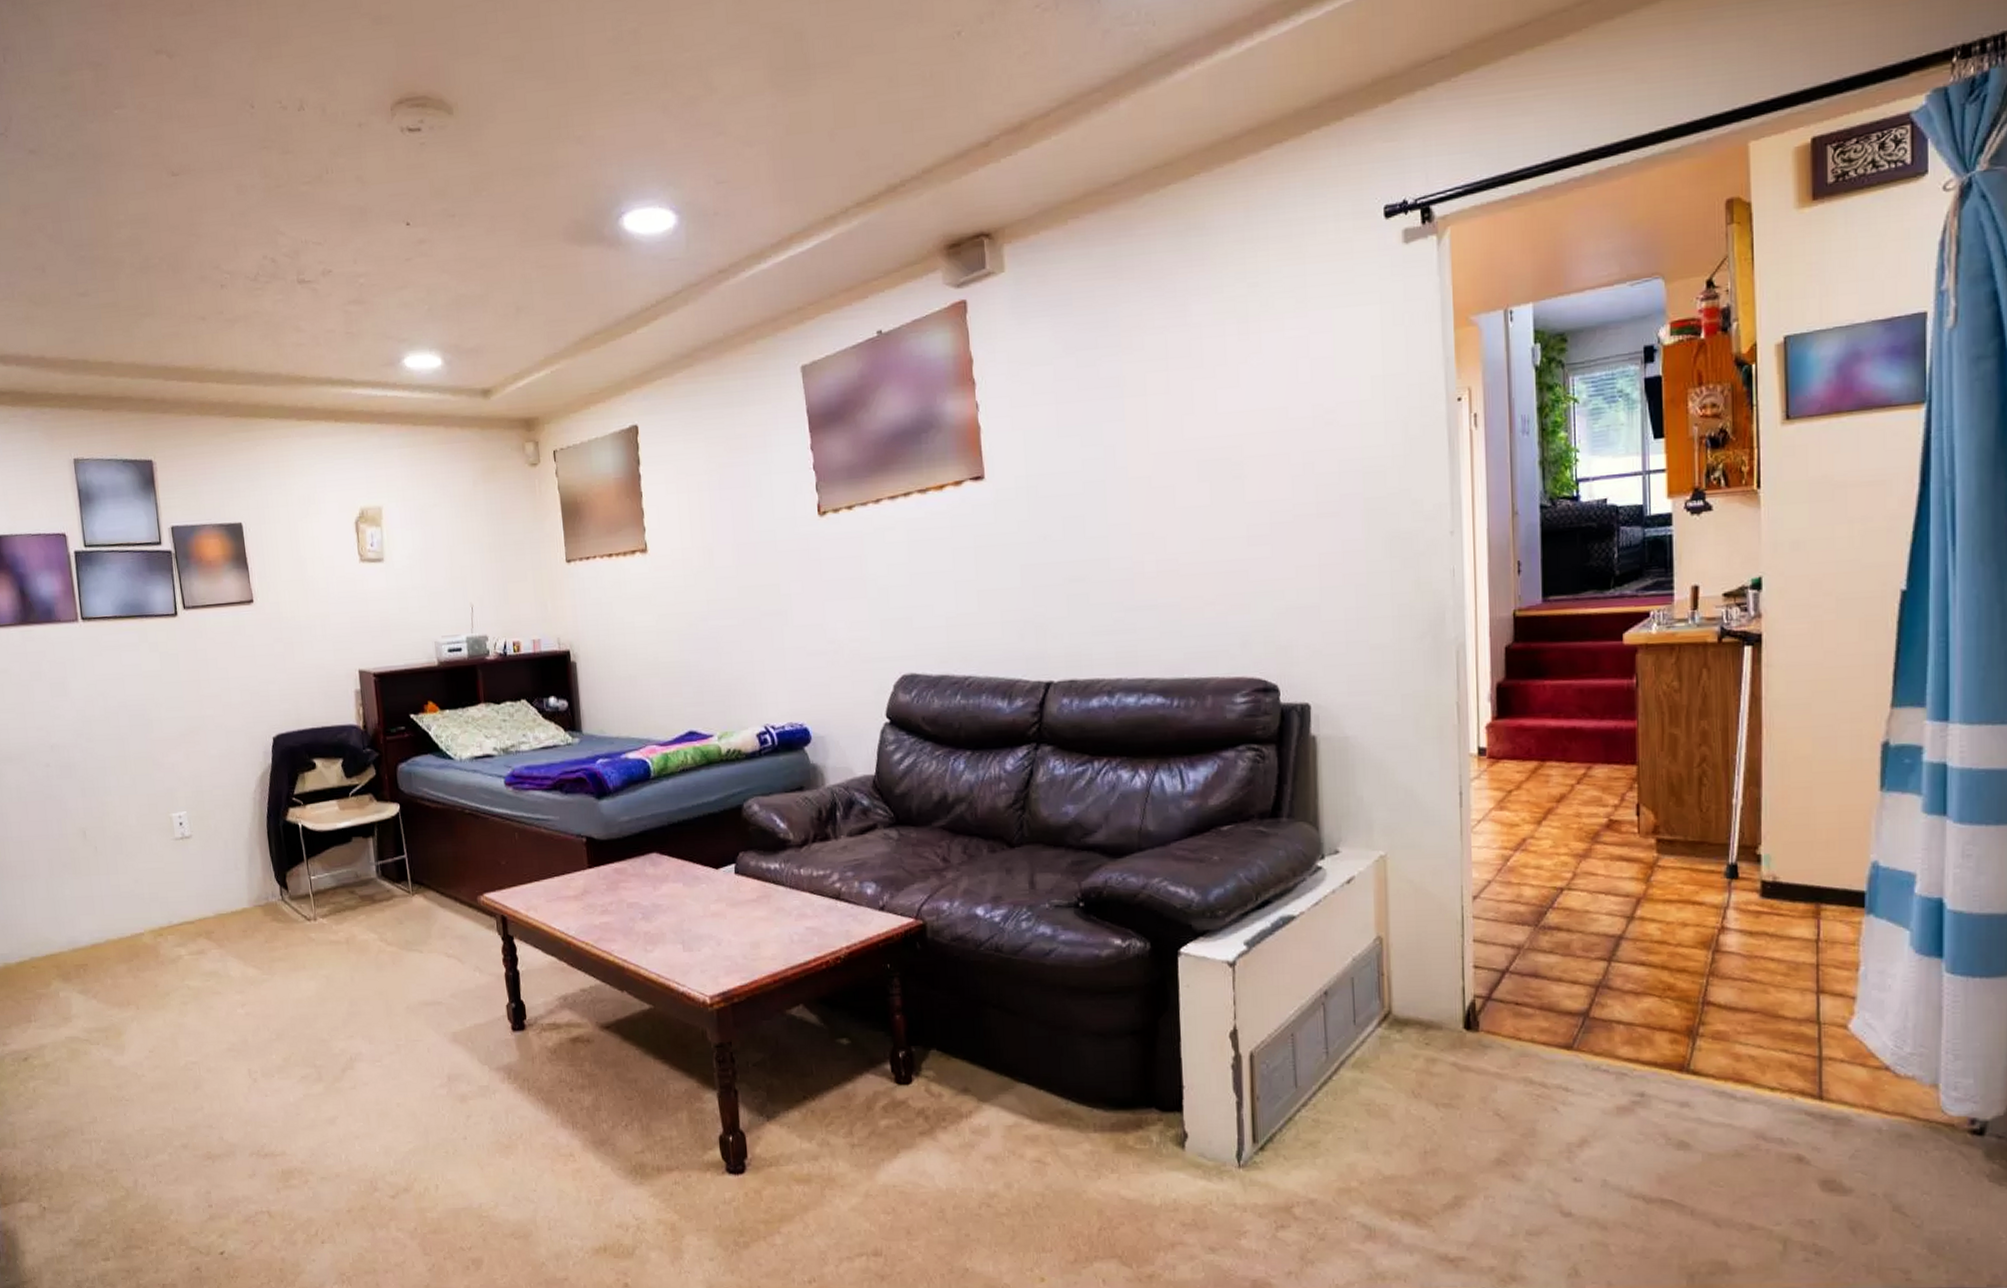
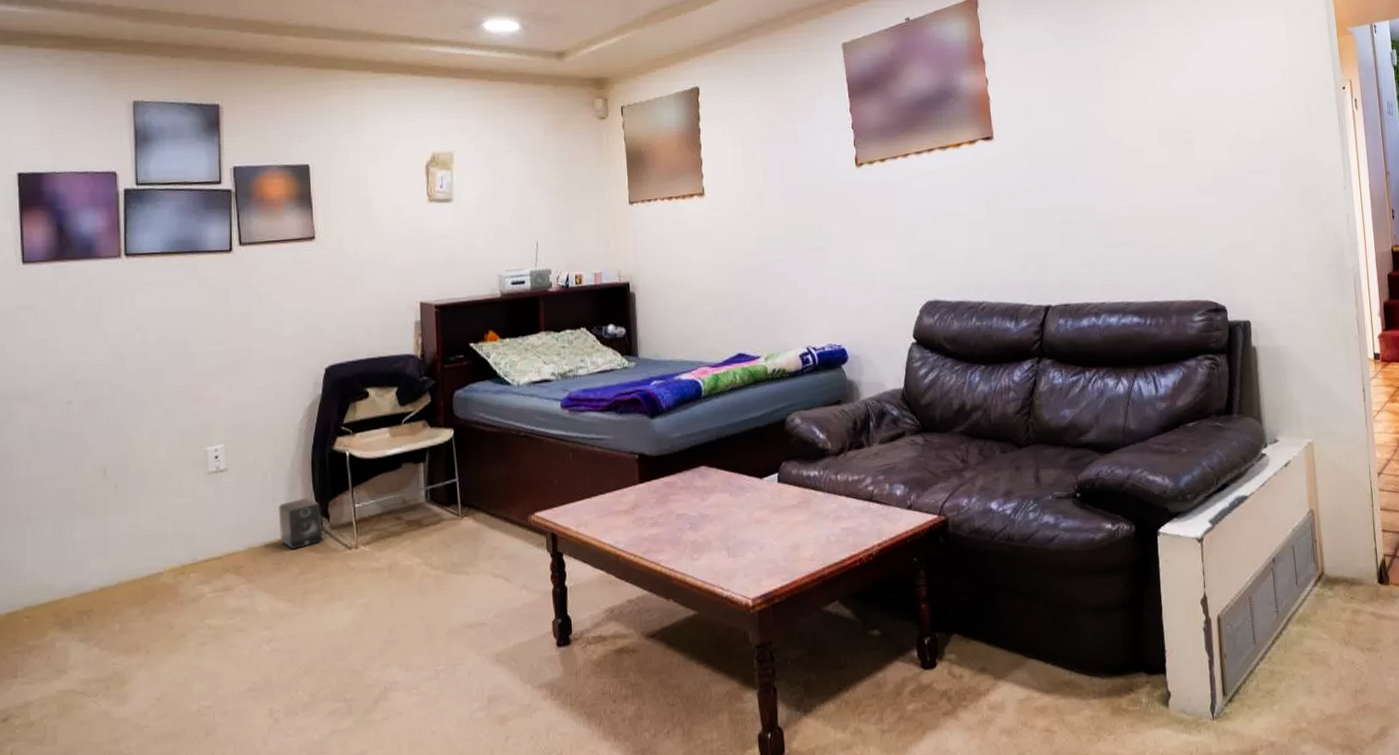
speaker: none [241,868,284,918] -> present [278,498,323,550]

